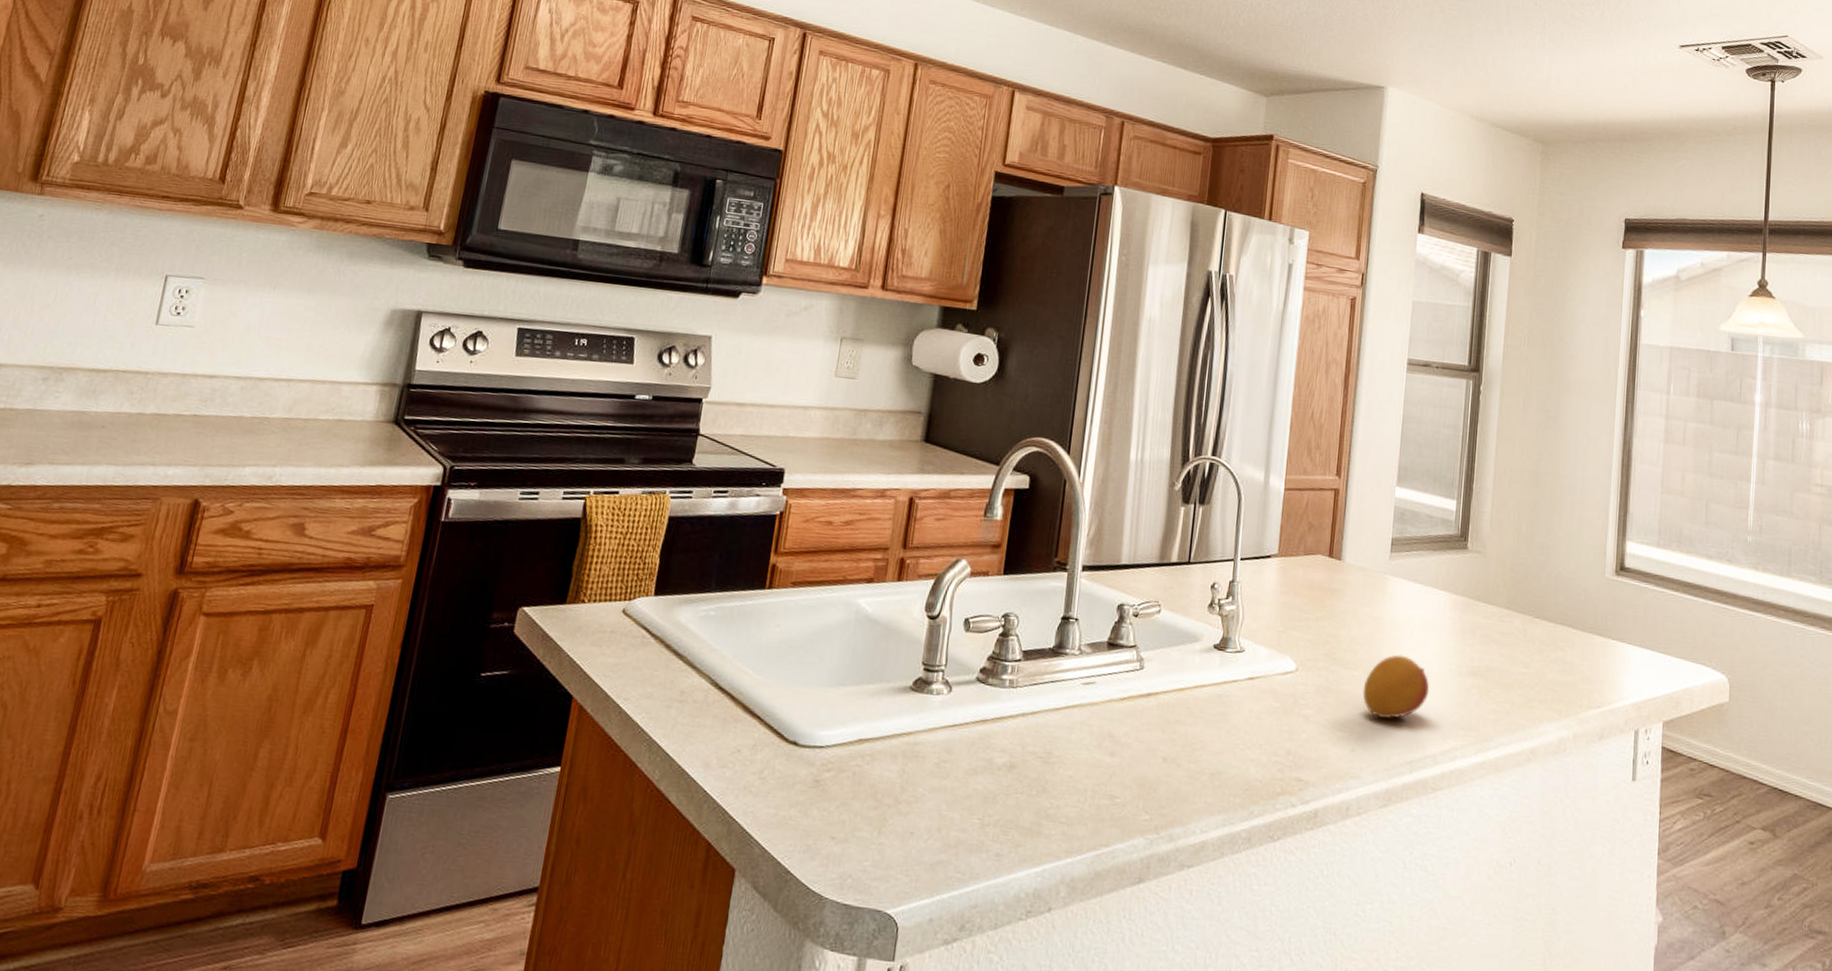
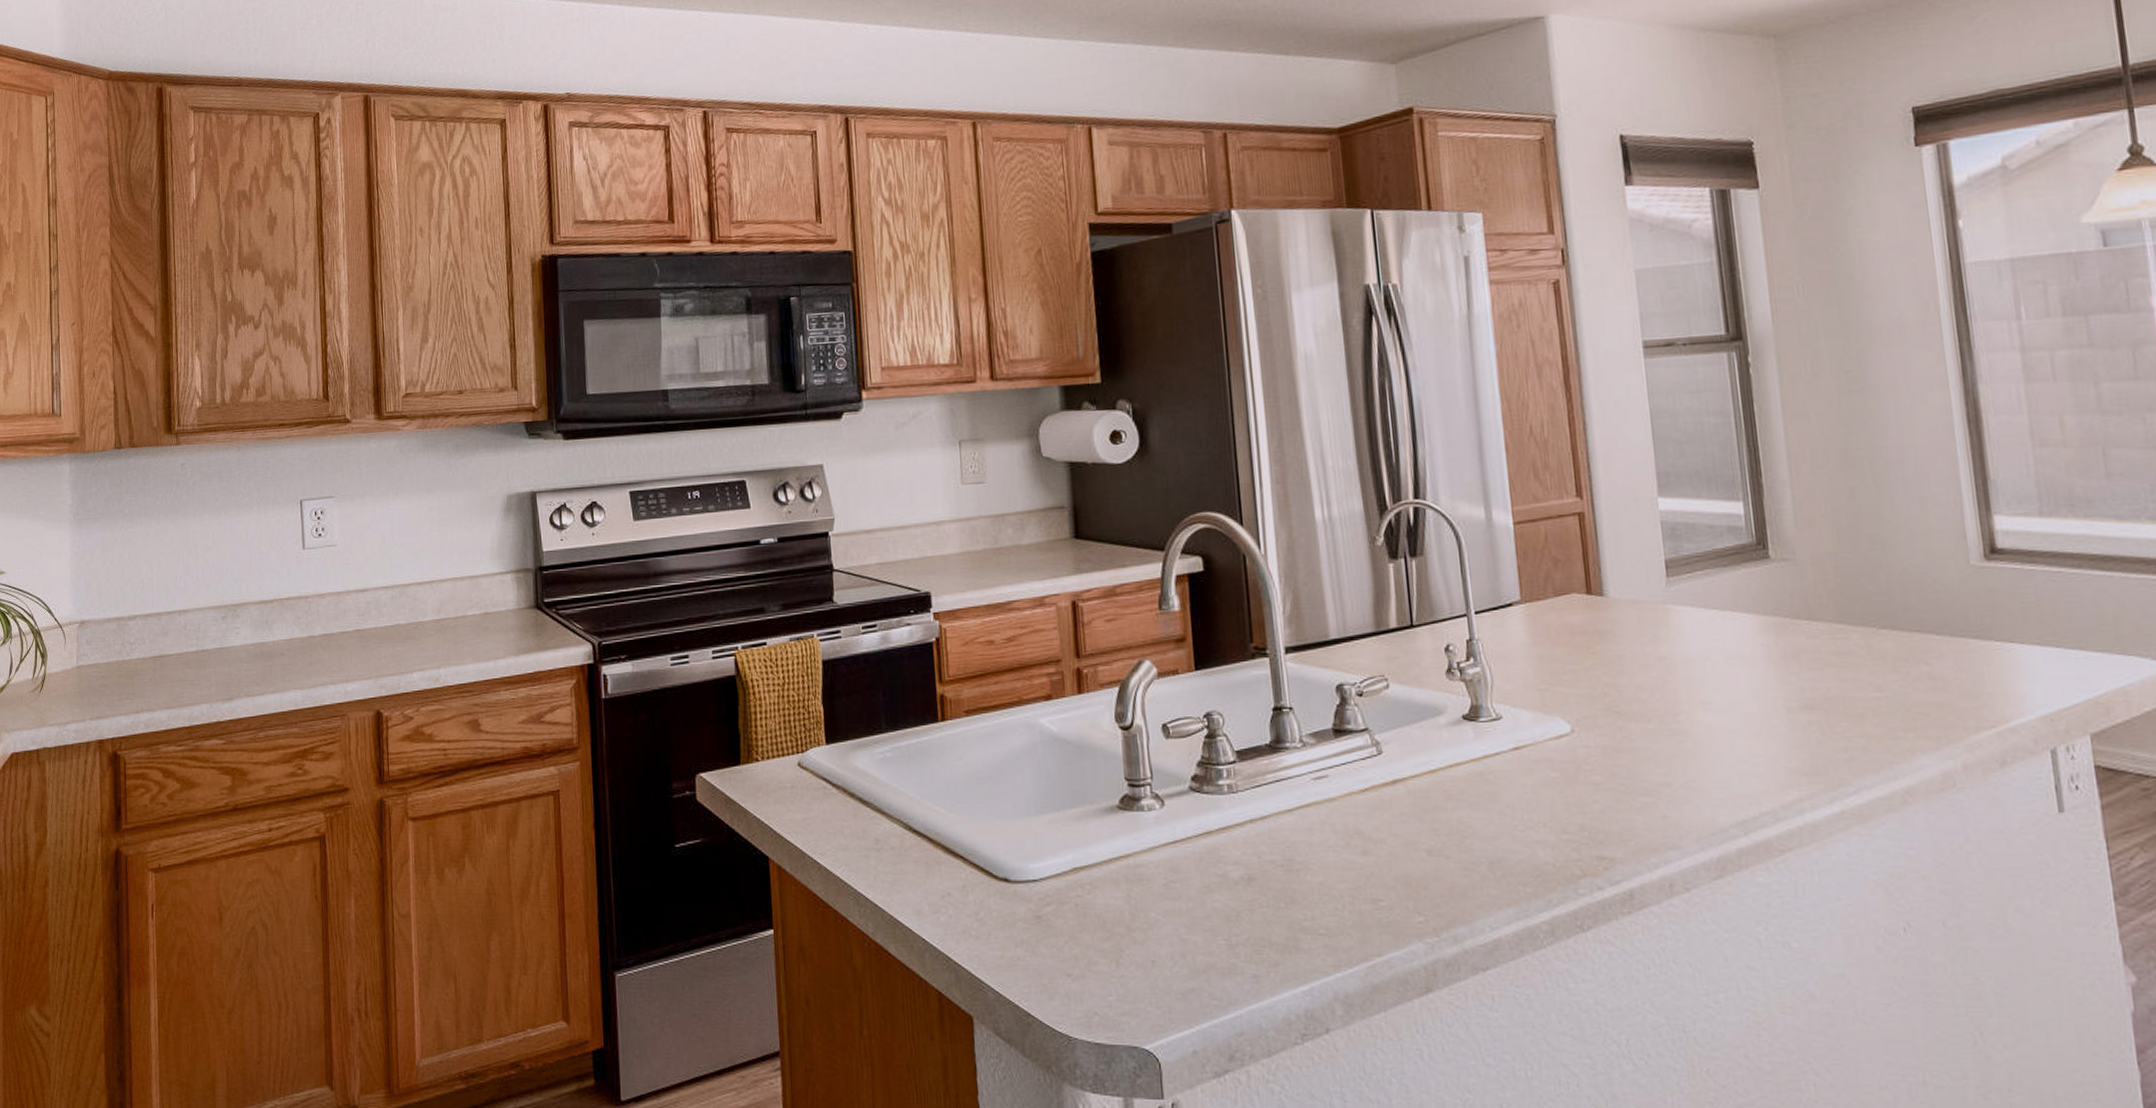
fruit: present [1362,654,1430,720] -> none [1662,697,1752,775]

